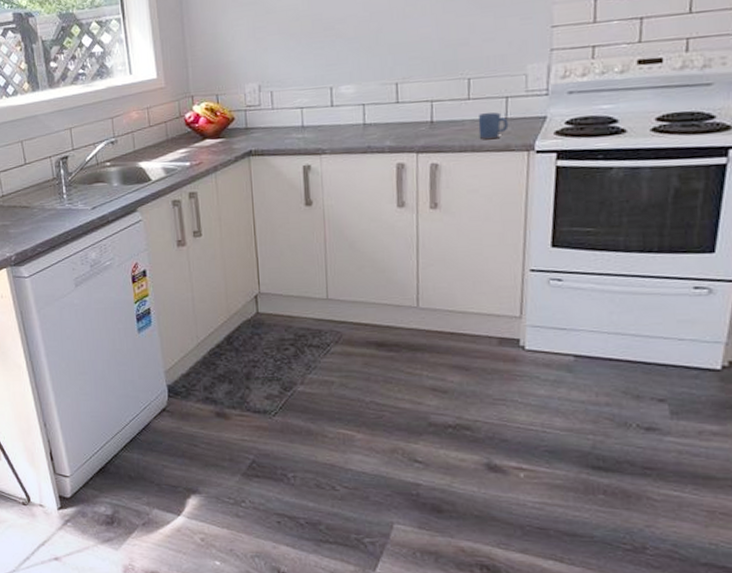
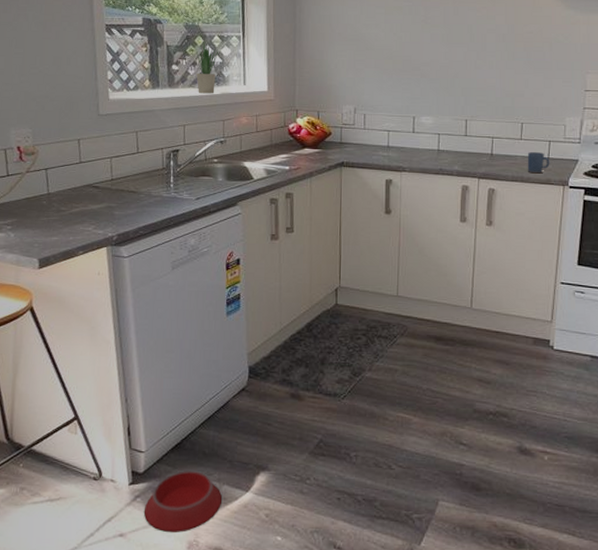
potted plant: none [73,30,99,91] -> present [195,41,219,94]
pet bowl: none [75,494,153,556] -> present [143,470,222,532]

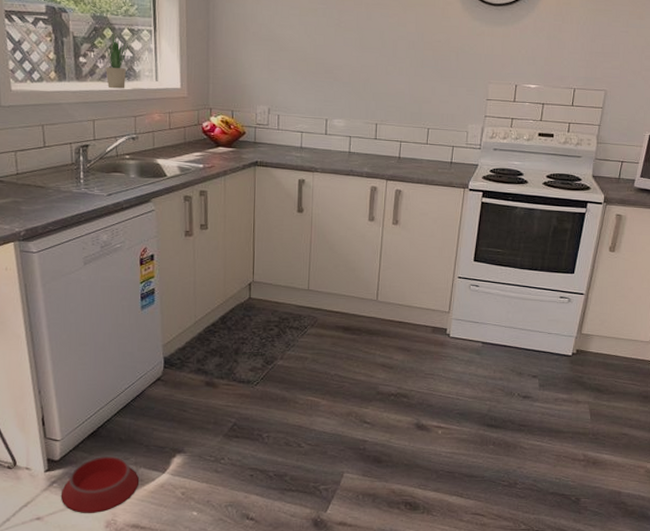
mug: present [527,152,550,174] -> none [432,156,453,177]

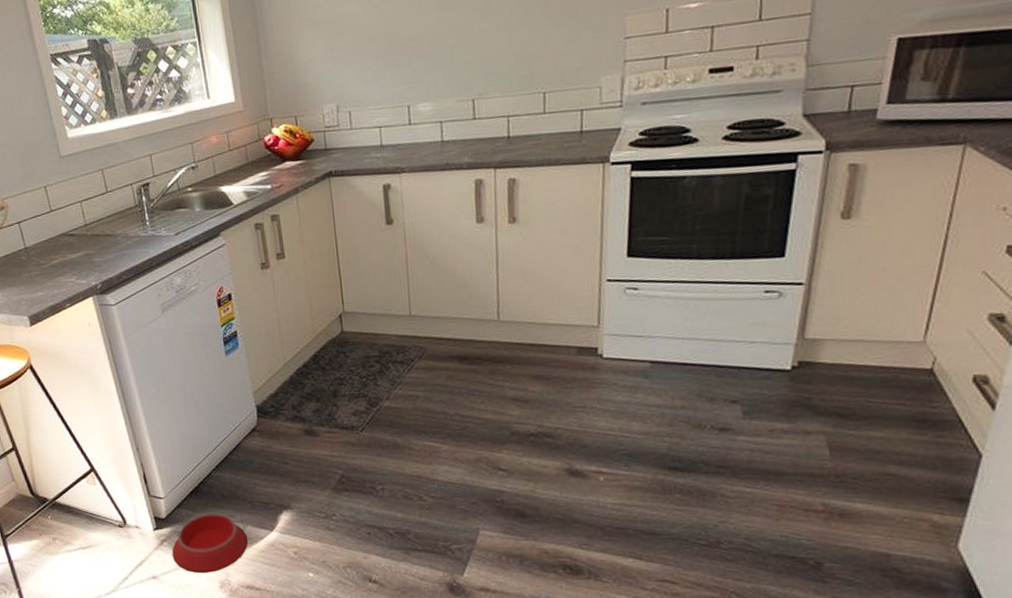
potted plant: present [104,34,129,89] -> none [149,55,177,117]

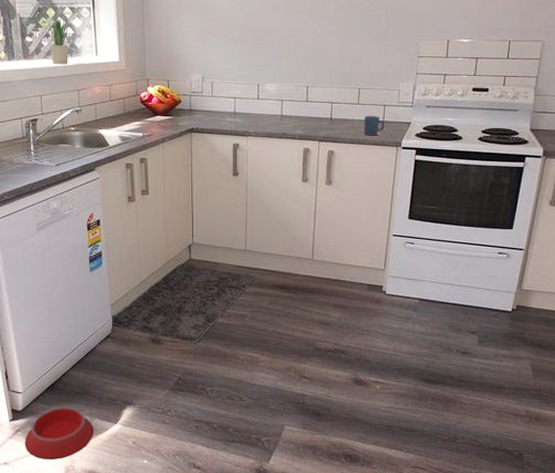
potted plant: none [149,55,177,117] -> present [48,13,71,65]
mug: none [554,125,584,153] -> present [364,116,385,136]

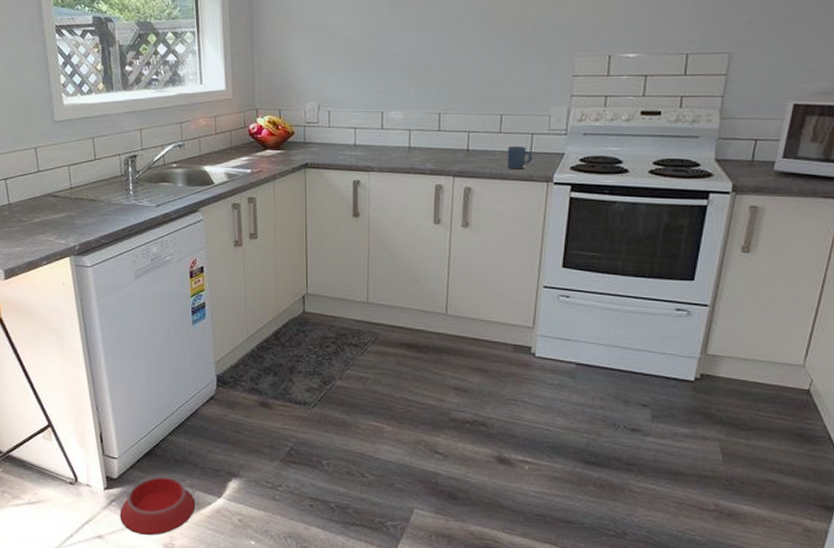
potted plant: present [48,13,71,65] -> none [149,39,173,96]

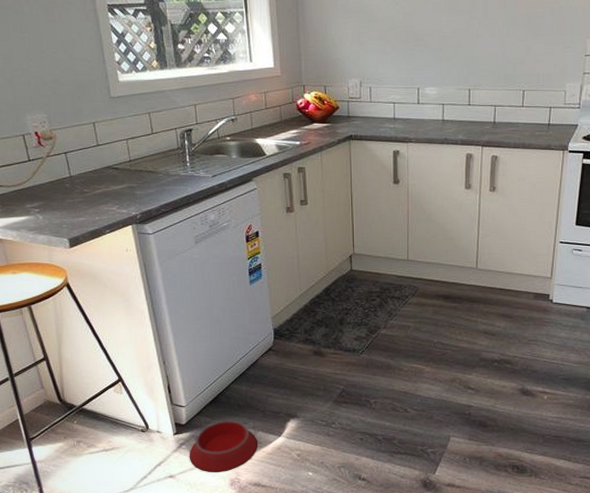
mug: present [507,146,533,170] -> none [528,119,550,140]

